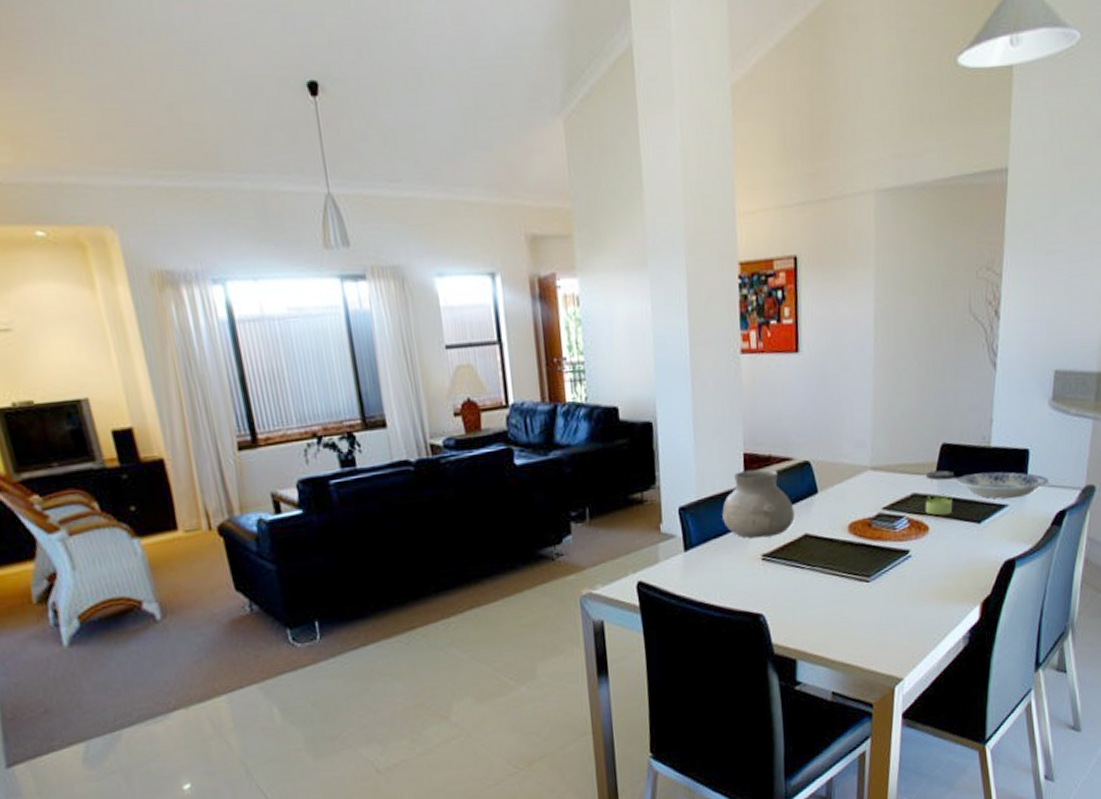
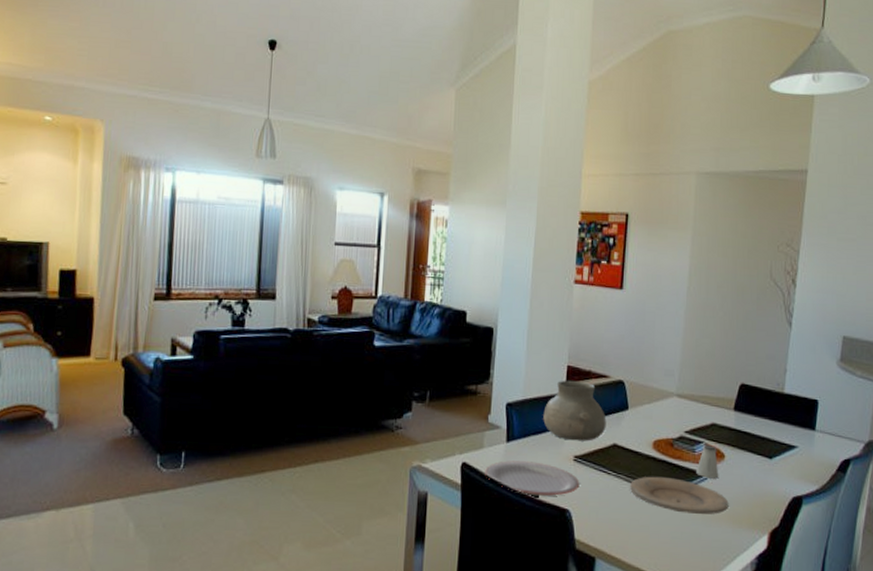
plate: none [664,568,772,606] -> present [485,460,580,497]
plate: none [827,561,936,598] -> present [630,476,729,515]
saltshaker: none [898,518,924,556] -> present [696,445,719,479]
jar: present [925,470,955,516] -> none [722,406,751,447]
plate: present [956,471,1050,499] -> none [752,414,836,442]

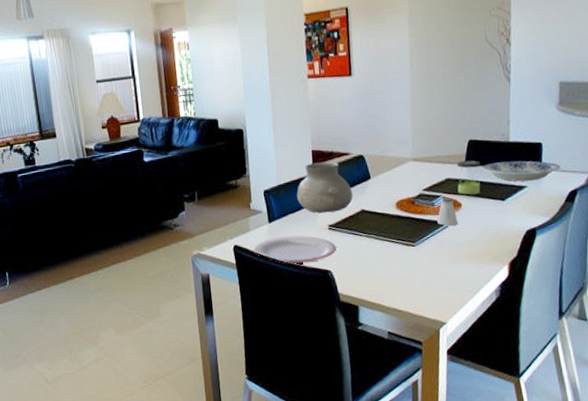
plate: present [630,476,729,515] -> none [380,230,470,259]
jar: none [722,406,751,447] -> present [456,160,481,195]
plate: none [752,414,836,442] -> present [482,160,561,182]

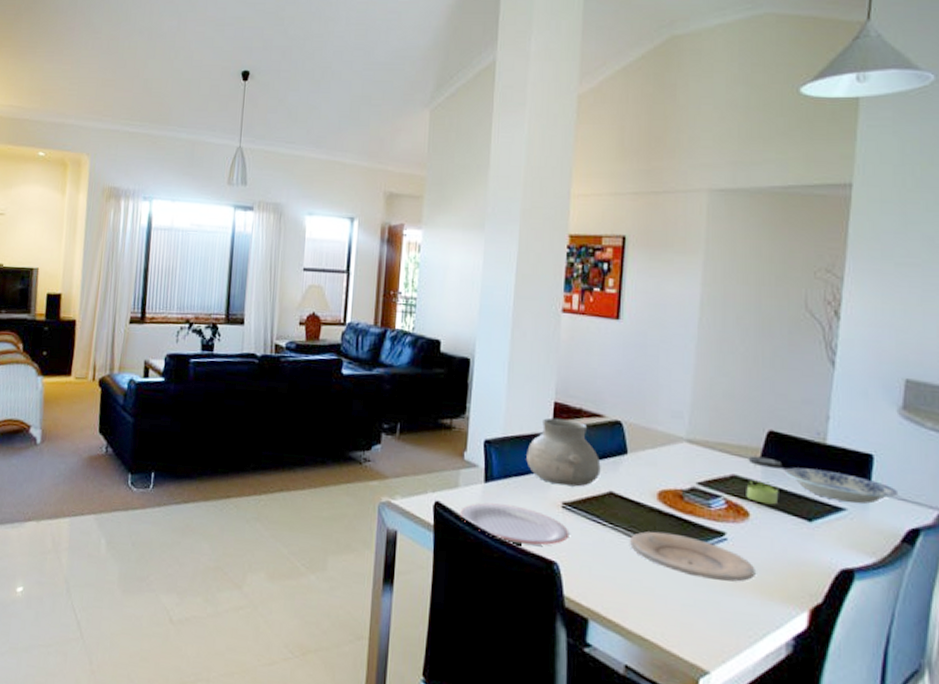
plate: none [380,230,470,259] -> present [630,531,755,582]
saltshaker: present [437,197,458,226] -> none [713,500,742,540]

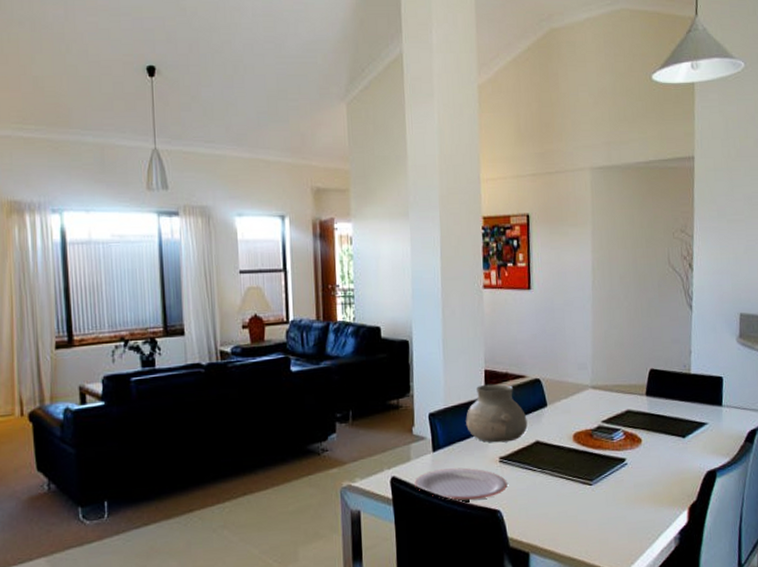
plate: present [630,531,755,582] -> none [556,467,649,500]
jar: present [746,456,783,505] -> none [637,391,662,430]
plate: present [784,467,899,504] -> none [663,394,741,418]

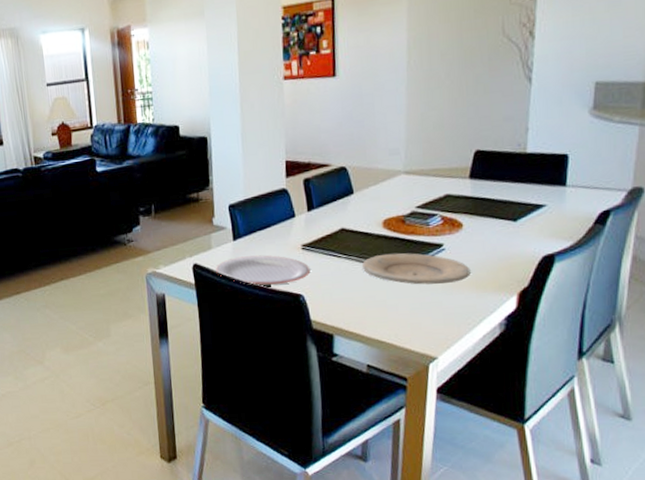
vase: present [466,384,528,443] -> none [266,174,332,231]
plate: none [556,467,649,500] -> present [362,253,471,285]

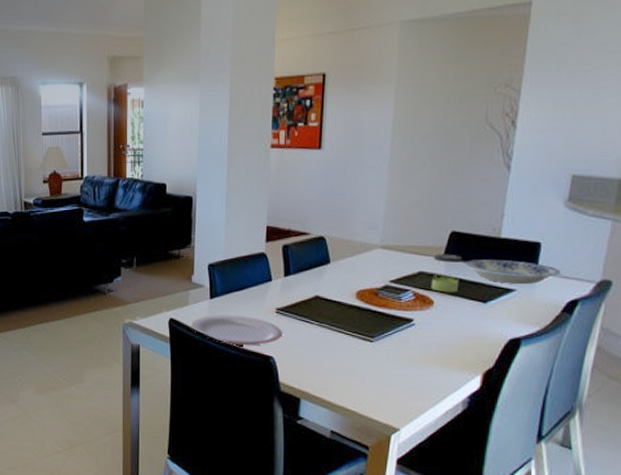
plate: present [362,253,471,285] -> none [334,324,438,358]
jar: none [458,173,489,214] -> present [431,254,463,293]
plate: none [491,175,592,200] -> present [464,259,562,285]

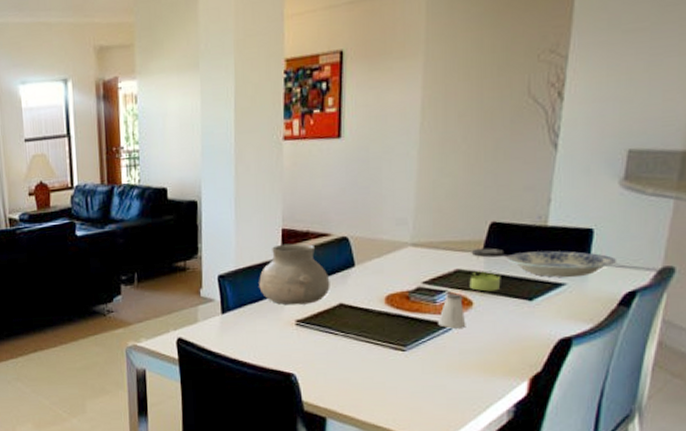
plate: present [191,315,283,346] -> none [202,330,304,364]
vase: none [244,239,308,295] -> present [259,243,330,305]
saltshaker: none [403,293,427,324] -> present [438,293,466,329]

